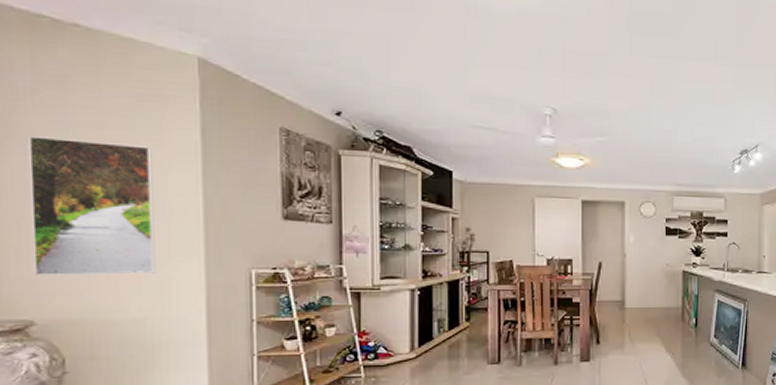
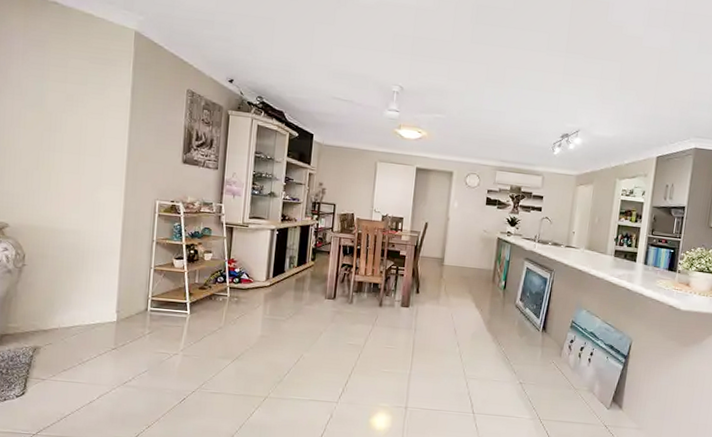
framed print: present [29,136,156,275] -> none [12,85,97,197]

